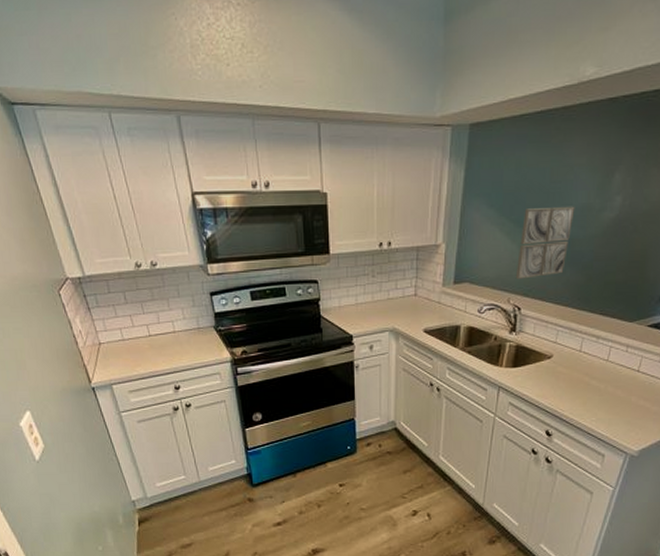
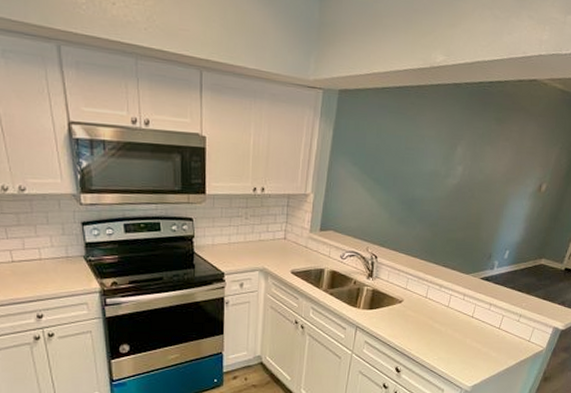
wall art: present [515,206,575,279] -> none [373,169,425,231]

